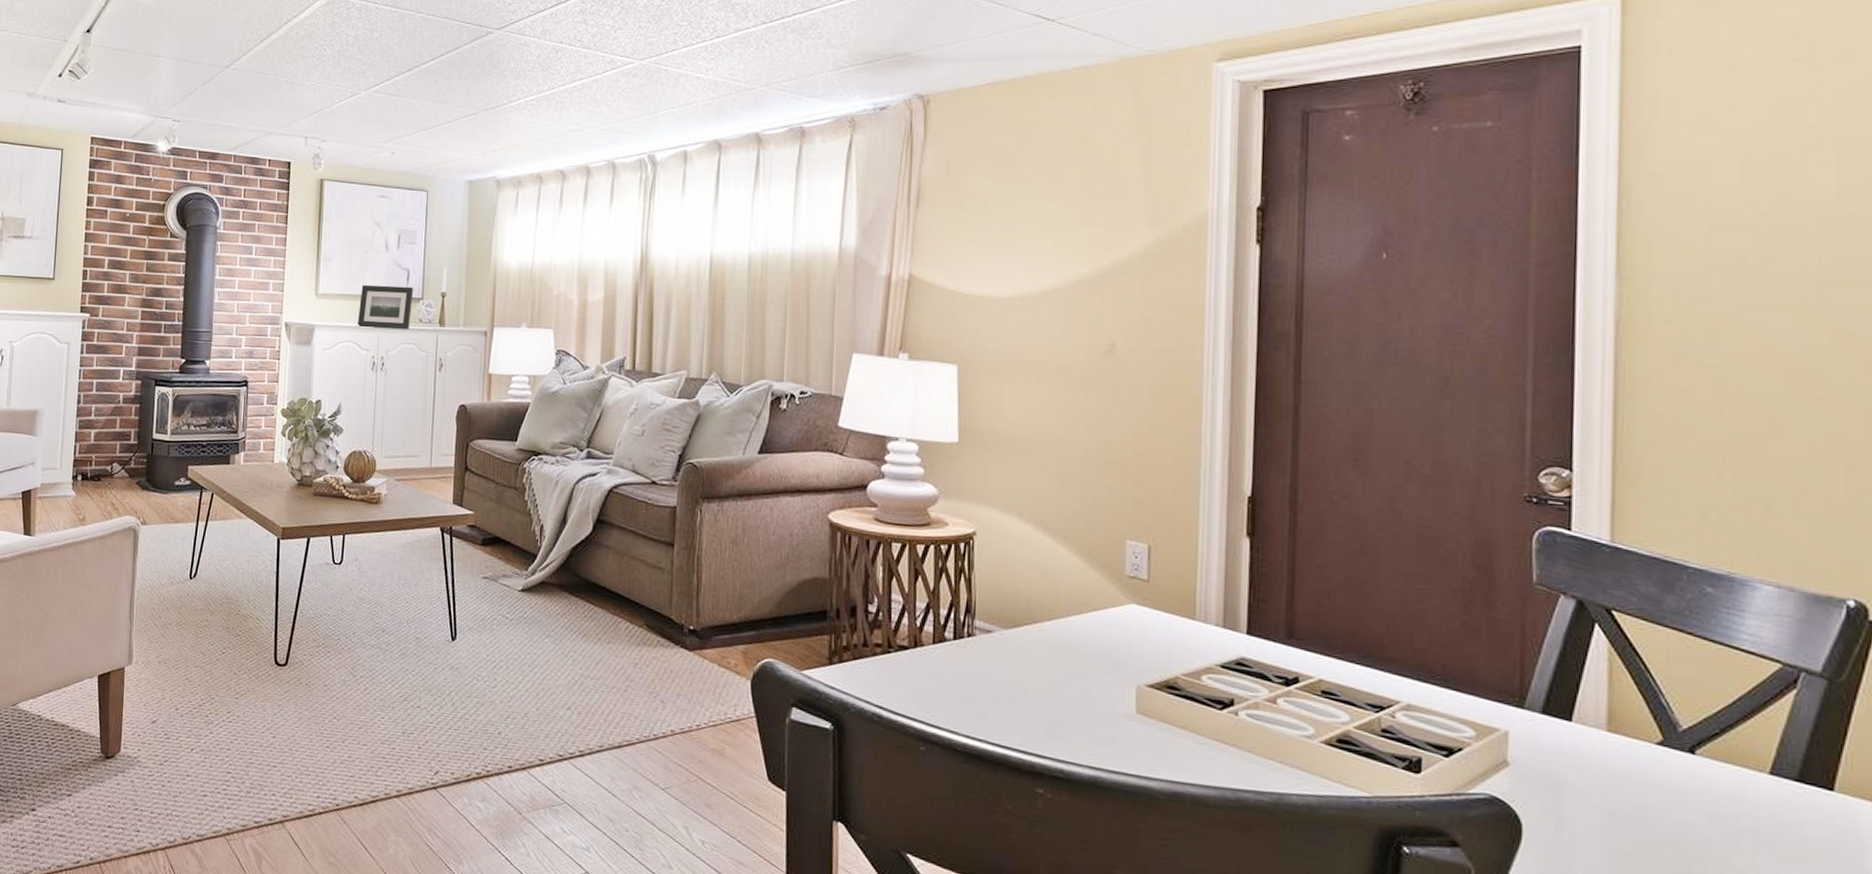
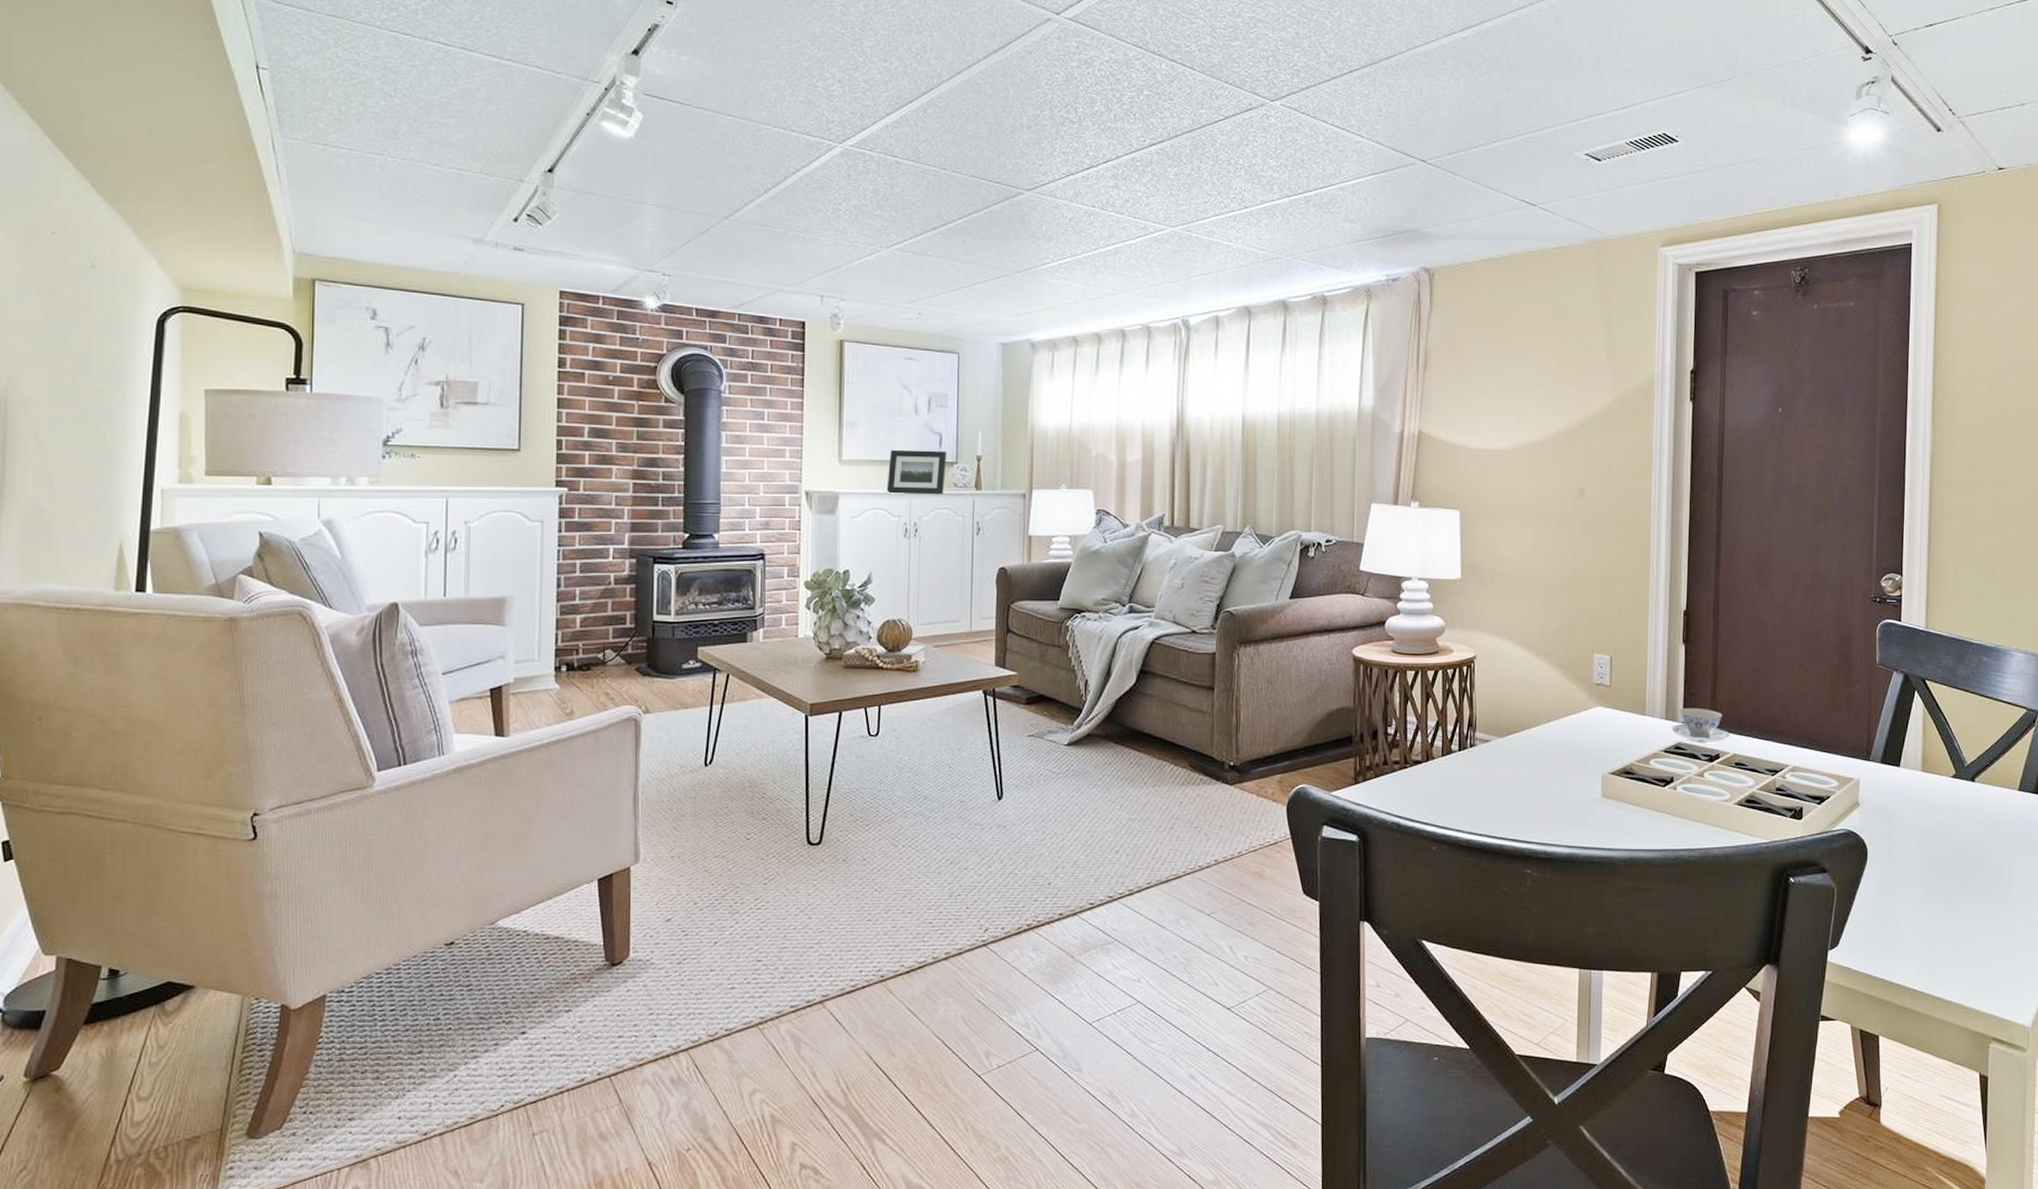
teacup: none [1231,615,1314,664] -> present [1671,707,1730,744]

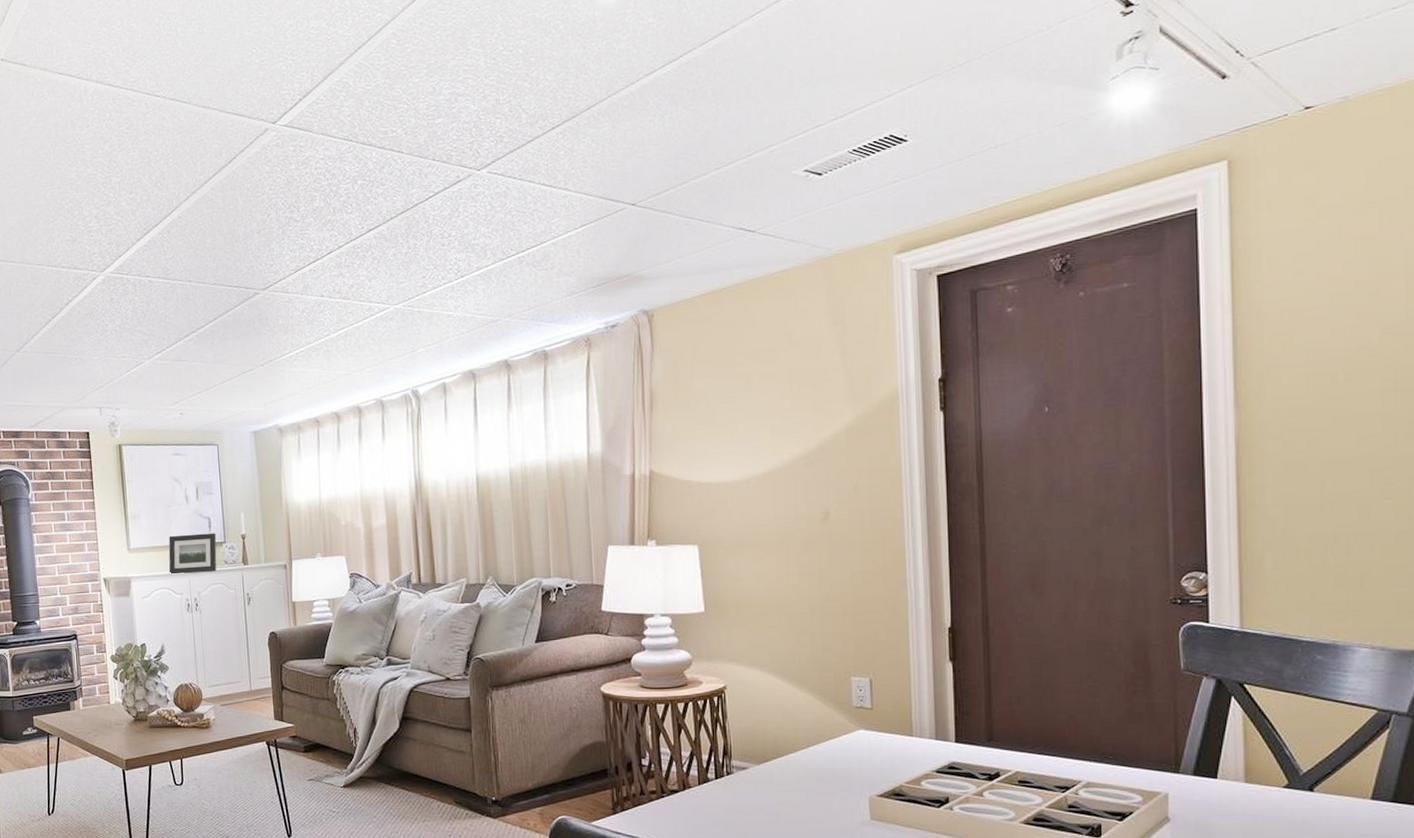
teacup: present [1671,707,1730,744] -> none [943,726,1011,762]

